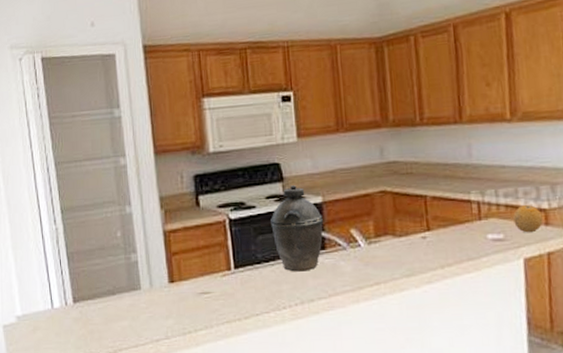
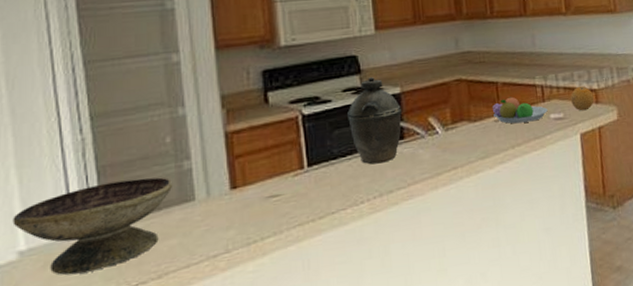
decorative bowl: none [12,266,124,340] -> present [13,177,173,275]
fruit bowl: none [419,212,485,242] -> present [491,97,548,124]

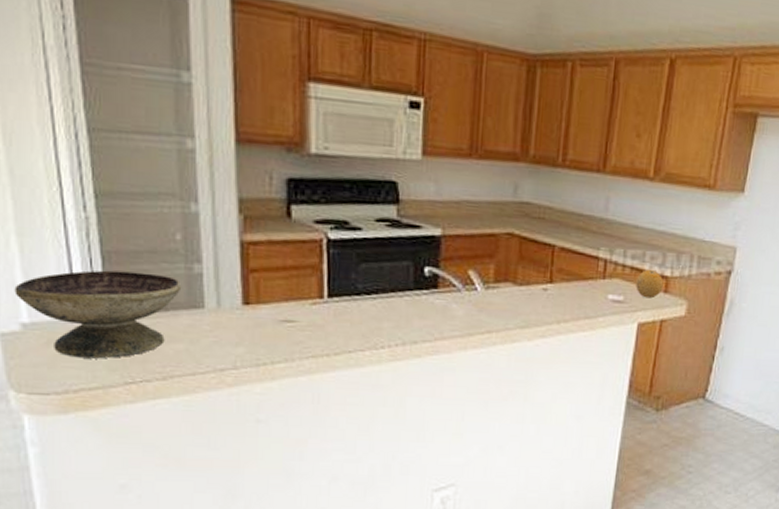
kettle: present [347,77,402,165] -> none [378,211,439,310]
fruit bowl: present [491,97,548,124] -> none [542,265,607,299]

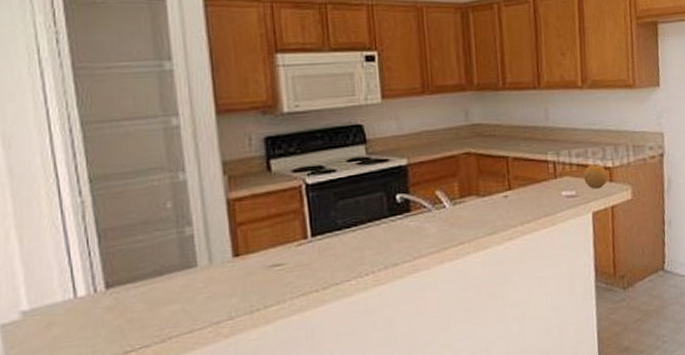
decorative bowl: present [14,270,182,359] -> none [14,242,175,336]

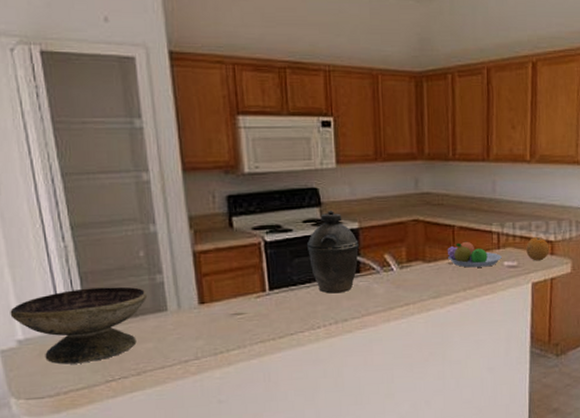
decorative bowl: none [14,242,175,336] -> present [10,286,148,365]
kettle: none [352,147,408,237] -> present [307,211,359,294]
fruit bowl: none [501,172,559,200] -> present [447,241,502,268]

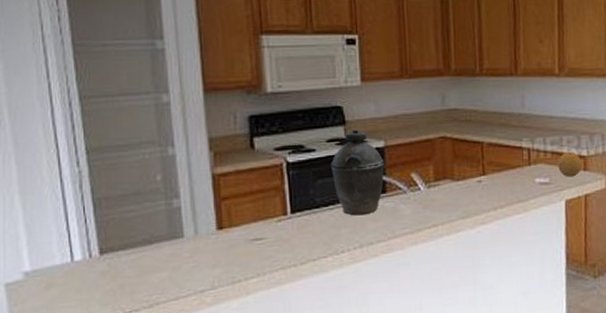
decorative bowl: present [10,286,148,365] -> none [18,212,164,298]
fruit bowl: present [447,241,502,268] -> none [476,158,533,186]

